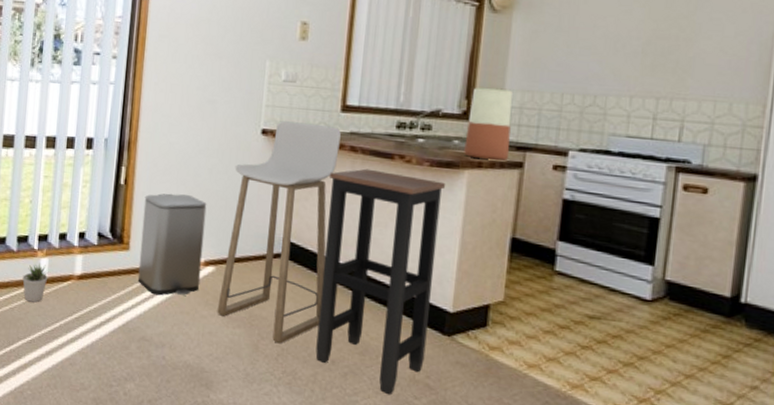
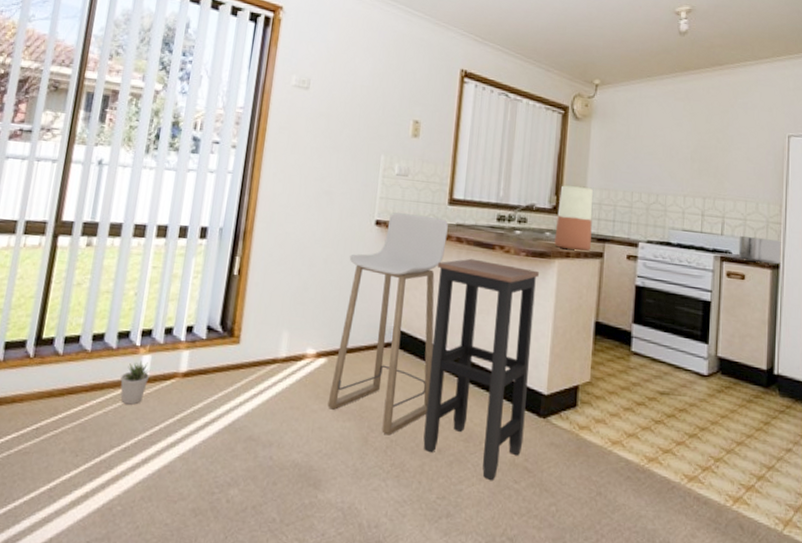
pedal bin: present [138,193,207,296] -> none [247,284,321,391]
toaster: none [701,142,760,177] -> present [739,235,780,265]

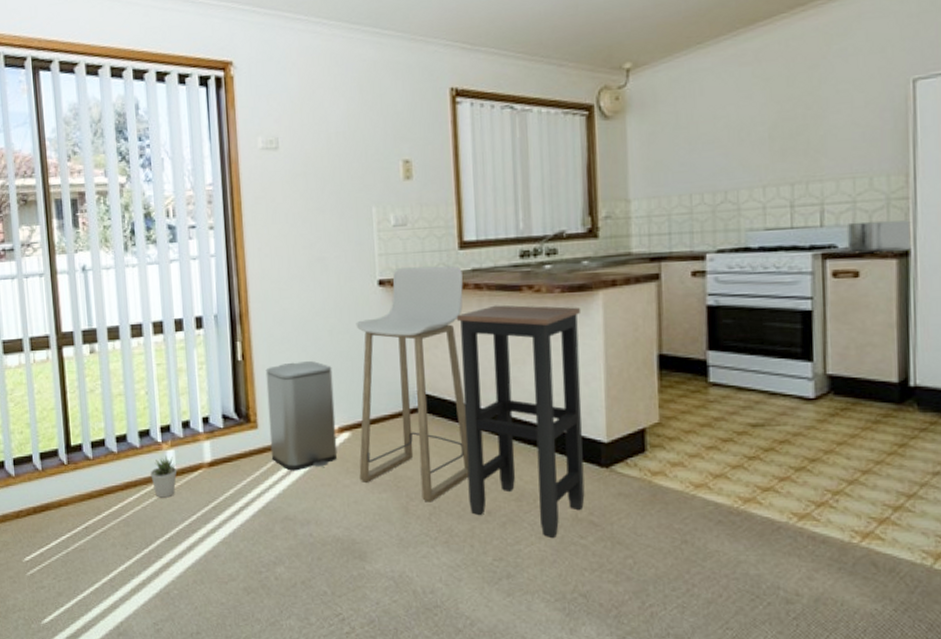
pedal bin: none [247,284,321,391] -> present [265,361,337,471]
vase: present [554,185,594,252] -> none [594,199,642,277]

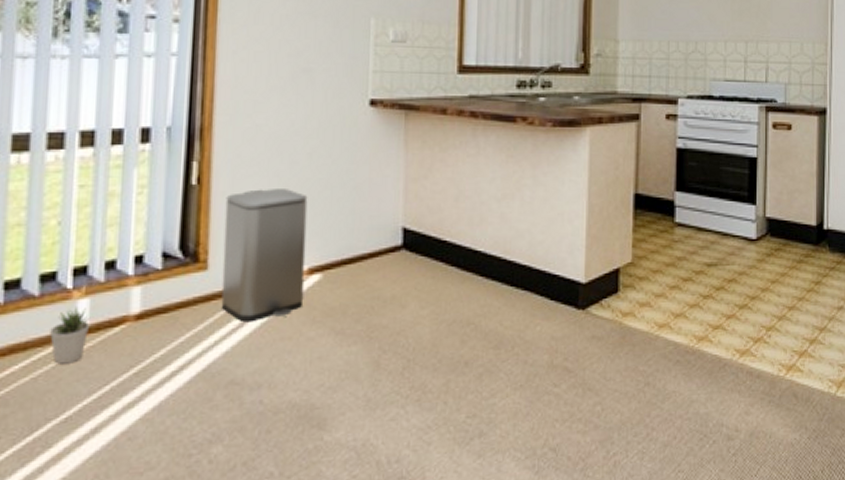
bar stool: present [355,266,469,502] -> none [327,88,460,355]
bar stool: present [456,305,585,539] -> none [446,135,570,389]
toaster: present [848,220,910,254] -> none [785,81,826,110]

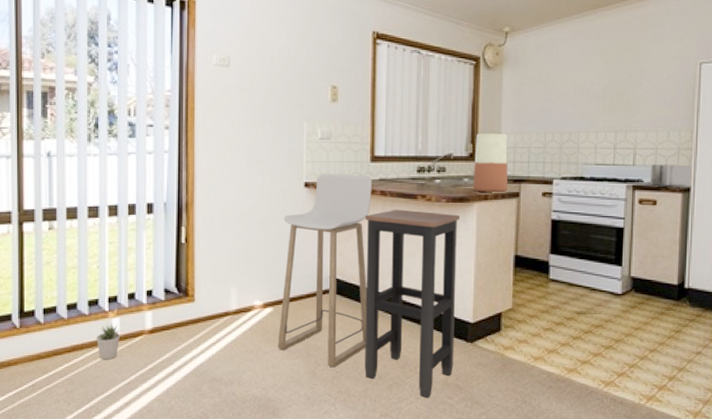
pedal bin: present [221,189,308,323] -> none [204,247,261,339]
bar stool: none [327,88,460,355] -> present [277,174,373,368]
bar stool: none [446,135,570,389] -> present [364,209,461,399]
vase: none [584,39,626,115] -> present [473,133,508,193]
toaster: none [785,81,826,110] -> present [651,164,691,188]

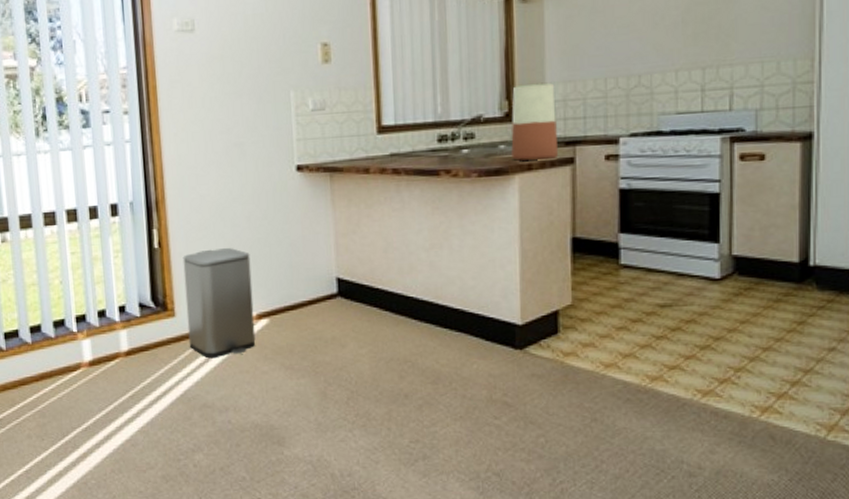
potted plant: present [96,323,121,360] -> none [66,345,94,388]
pedal bin: none [204,247,261,339] -> present [183,248,256,359]
bar stool: present [277,174,373,368] -> none [274,151,387,387]
bar stool: present [364,209,461,399] -> none [374,189,499,420]
toaster: present [651,164,691,188] -> none [756,104,813,137]

